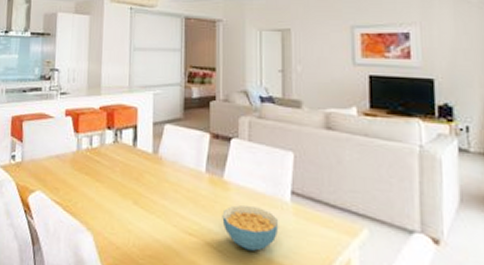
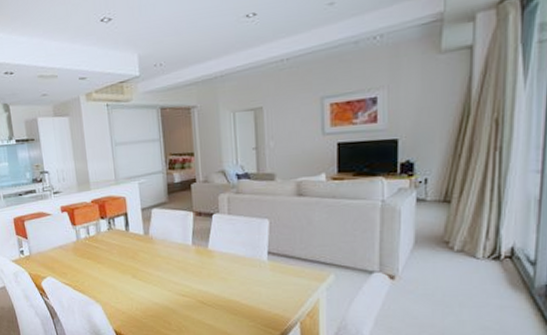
cereal bowl: present [222,205,279,251] -> none [209,268,258,302]

